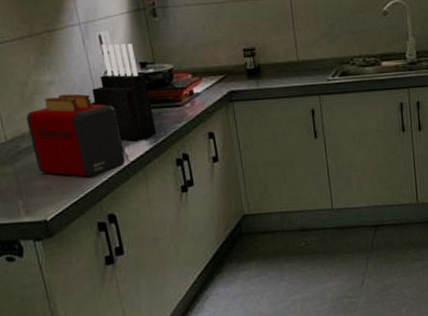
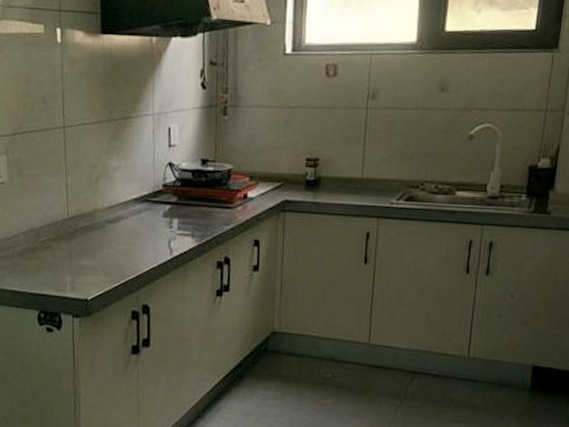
toaster: present [26,93,126,177] -> none [88,181,170,265]
knife block: present [92,43,157,142] -> none [151,136,205,237]

